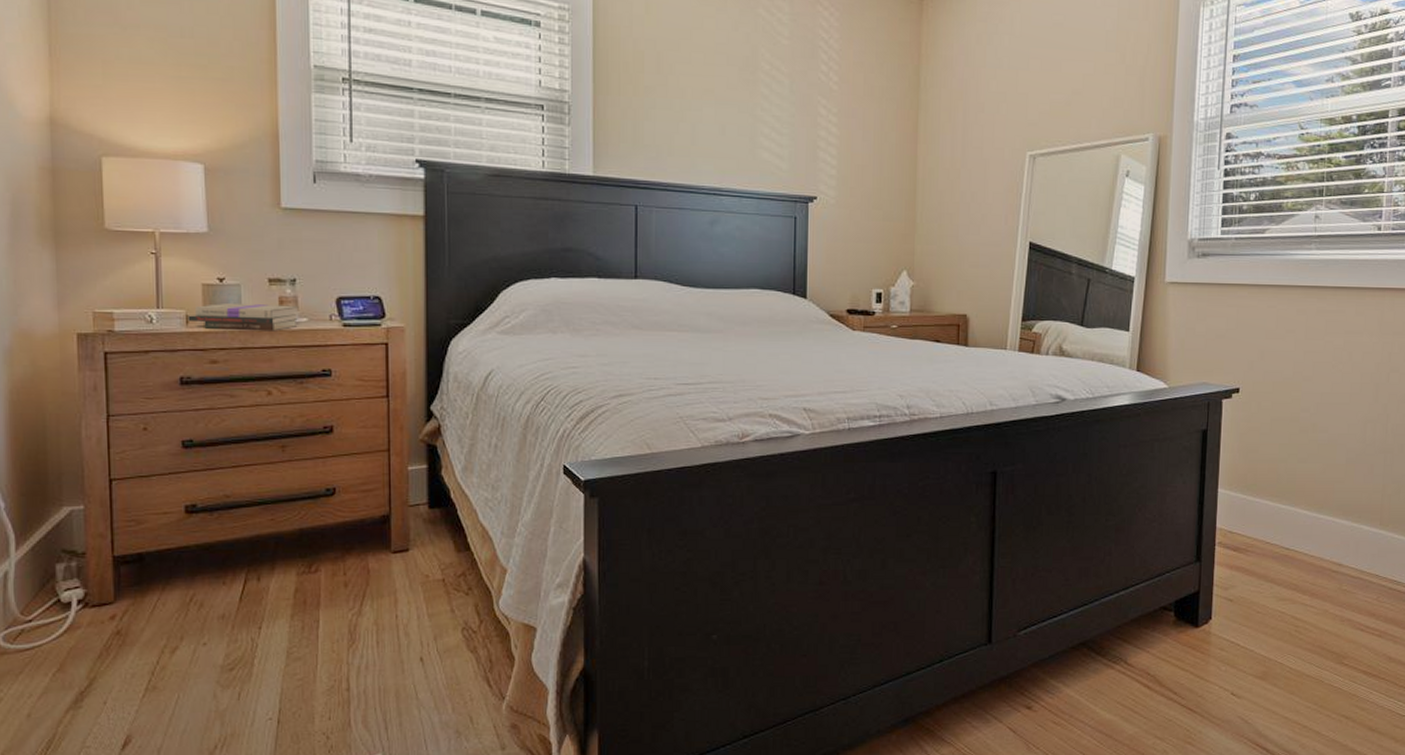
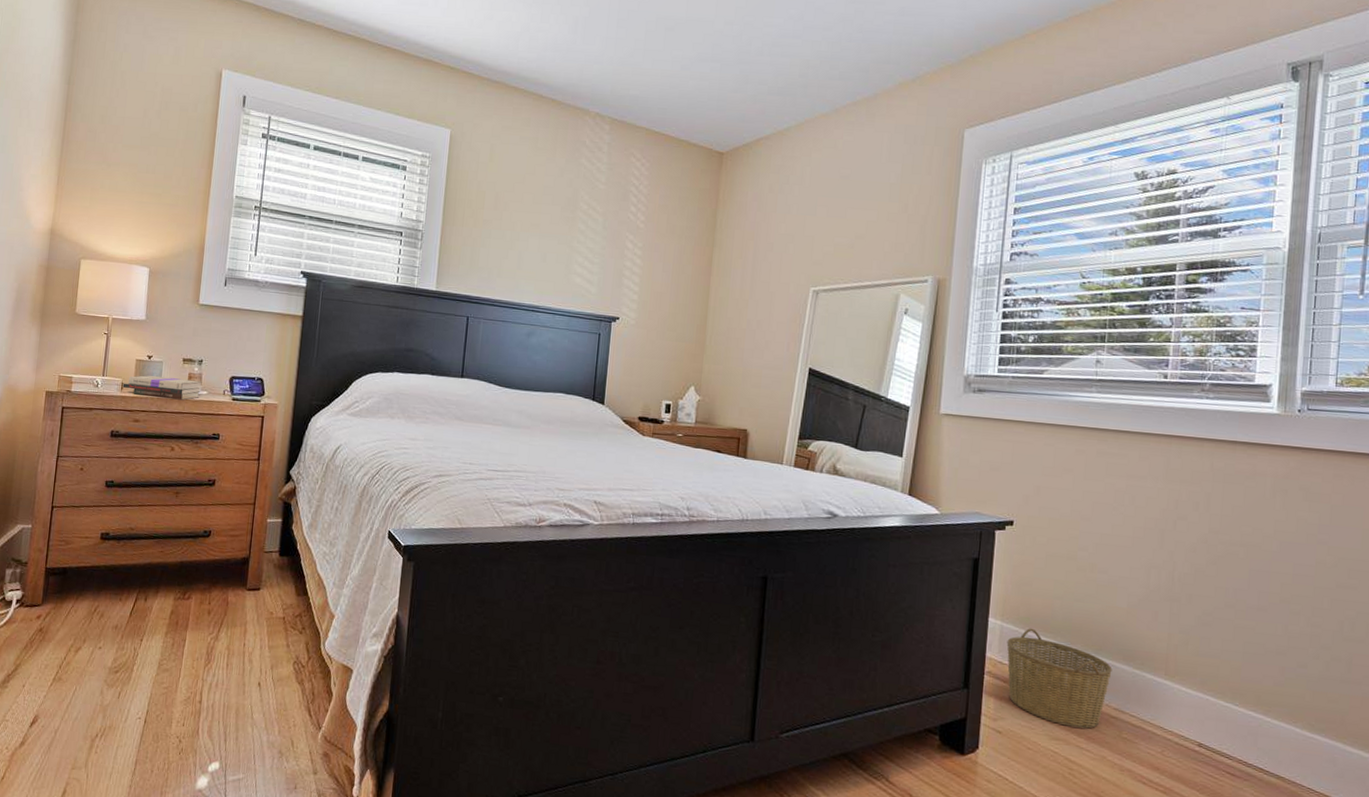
basket: none [1235,494,1333,586] -> present [1006,628,1112,729]

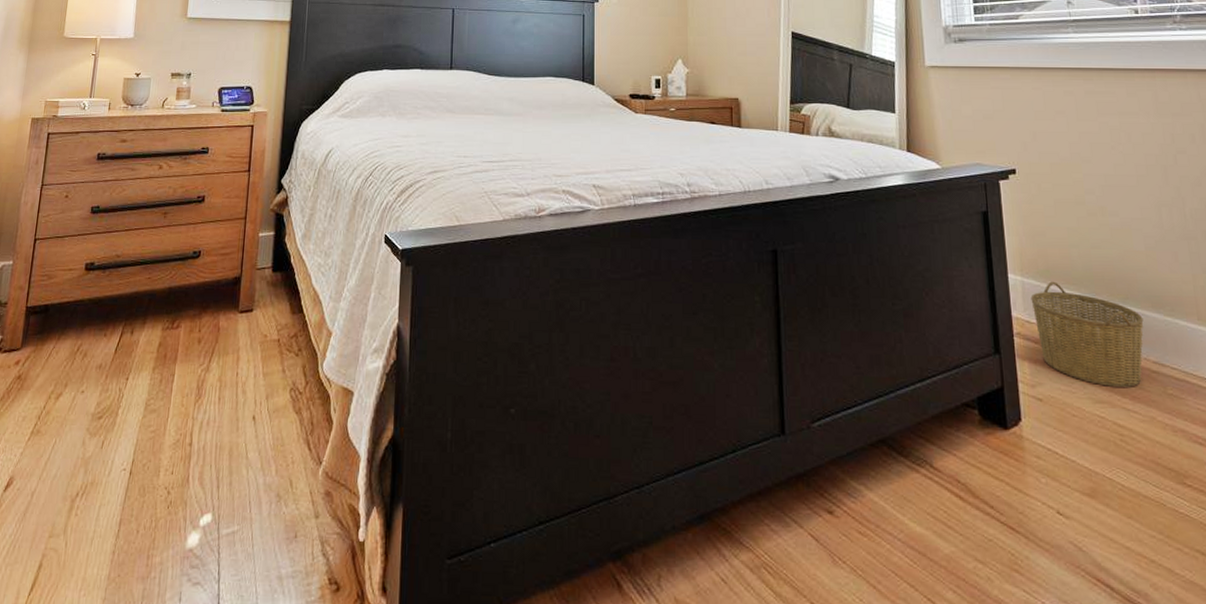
books: present [122,375,202,401] -> none [110,93,191,116]

